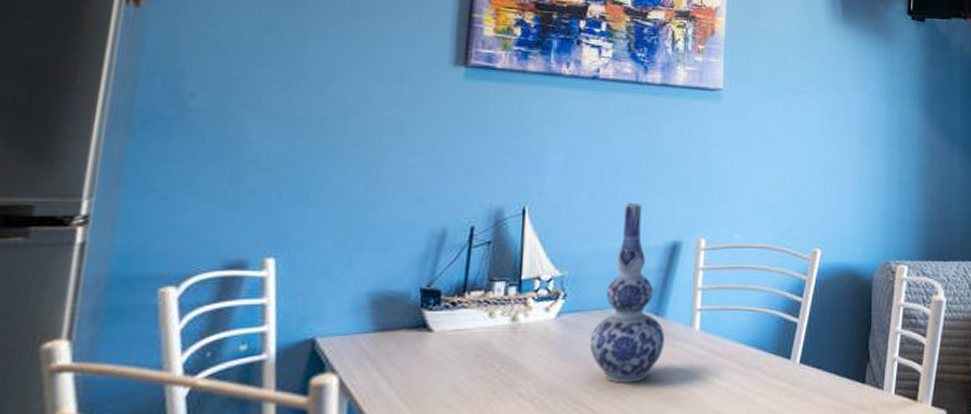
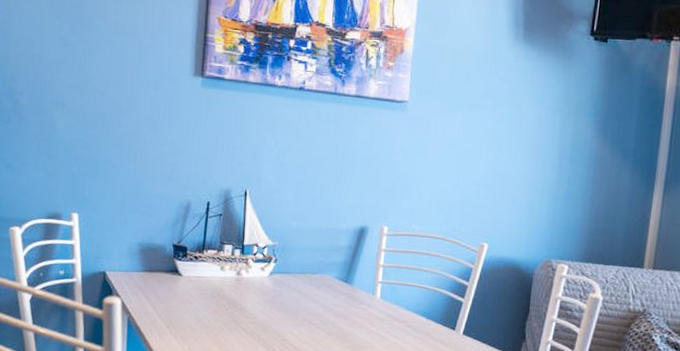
vase: present [589,203,664,383] -> none [294,193,352,331]

